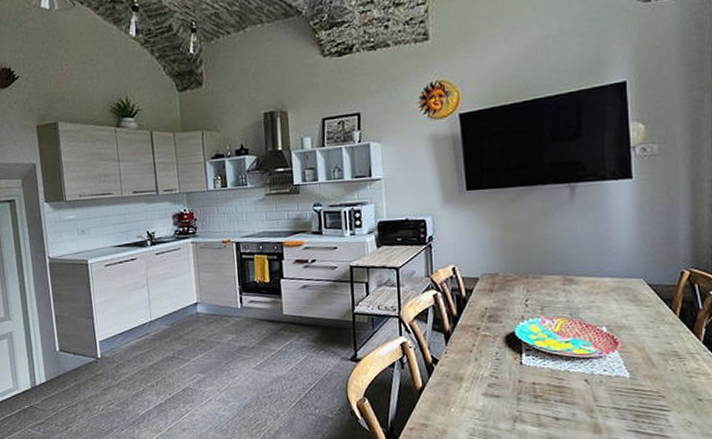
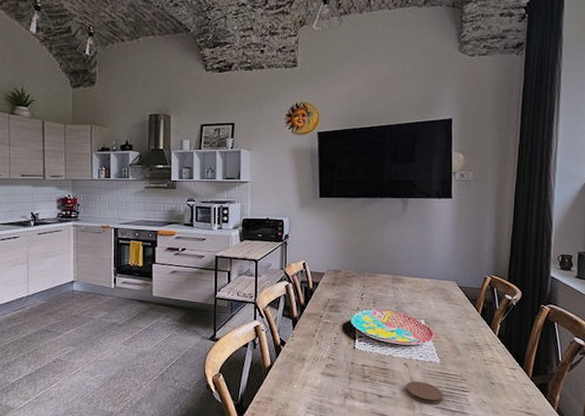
coaster: none [589,400,636,427] -> present [406,381,443,405]

